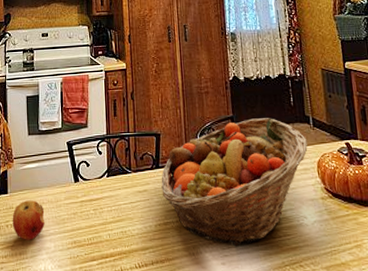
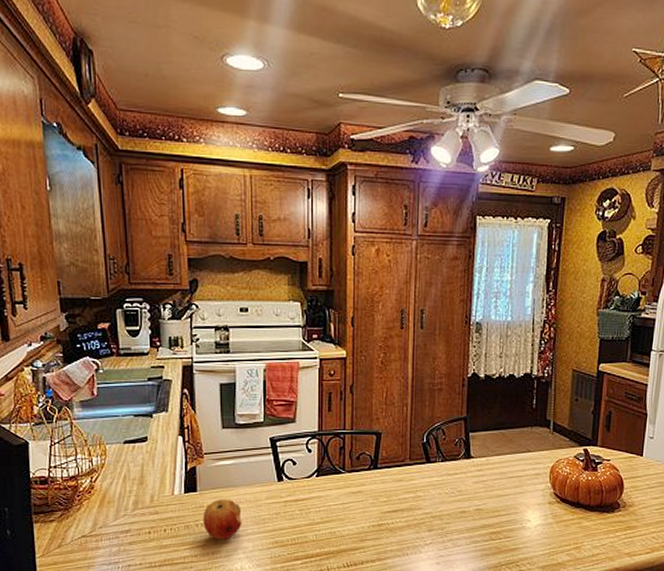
fruit basket: present [161,118,308,247] -> none [378,420,544,548]

